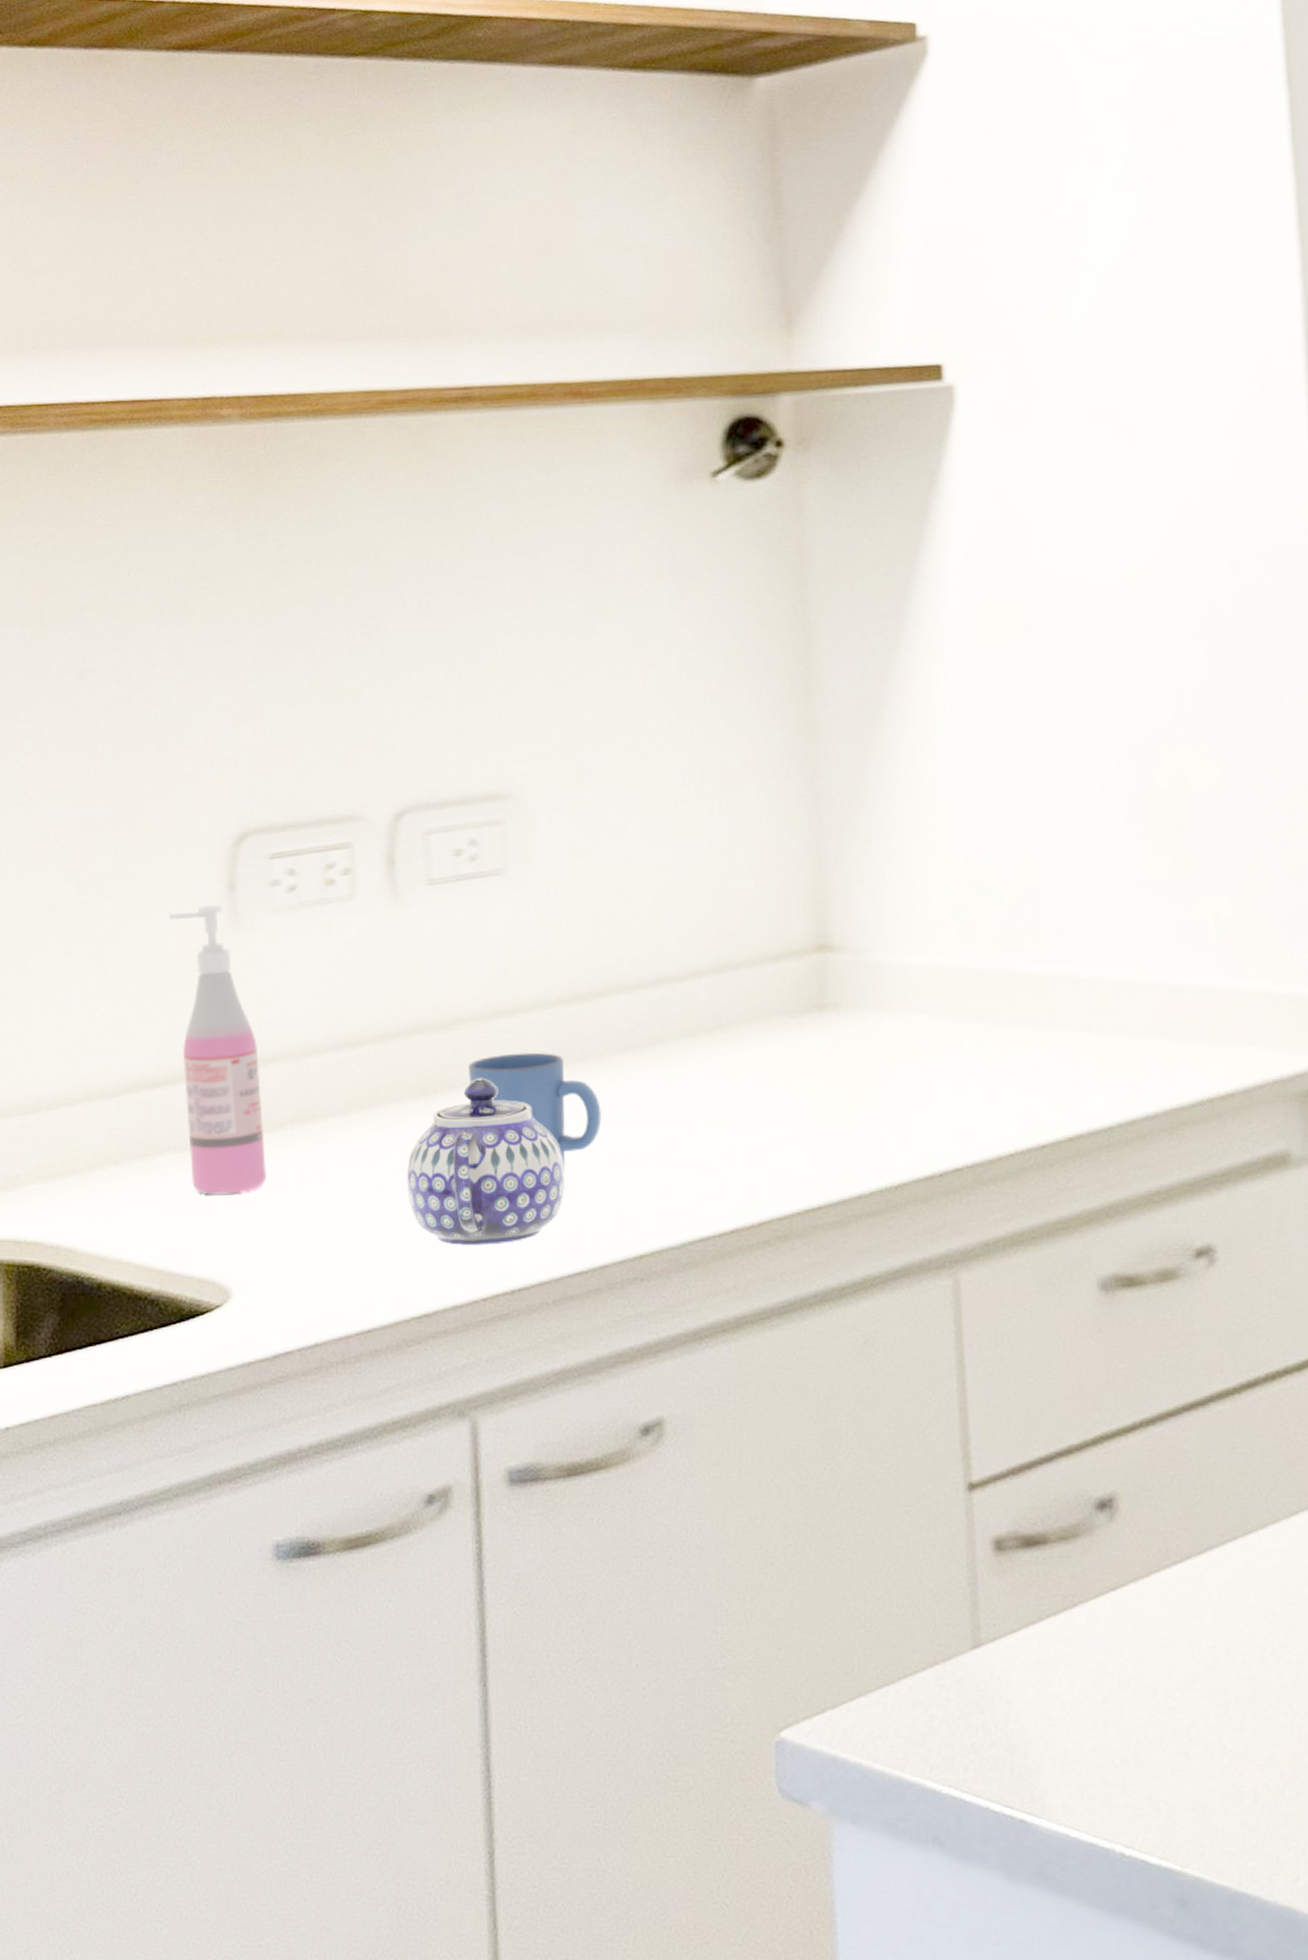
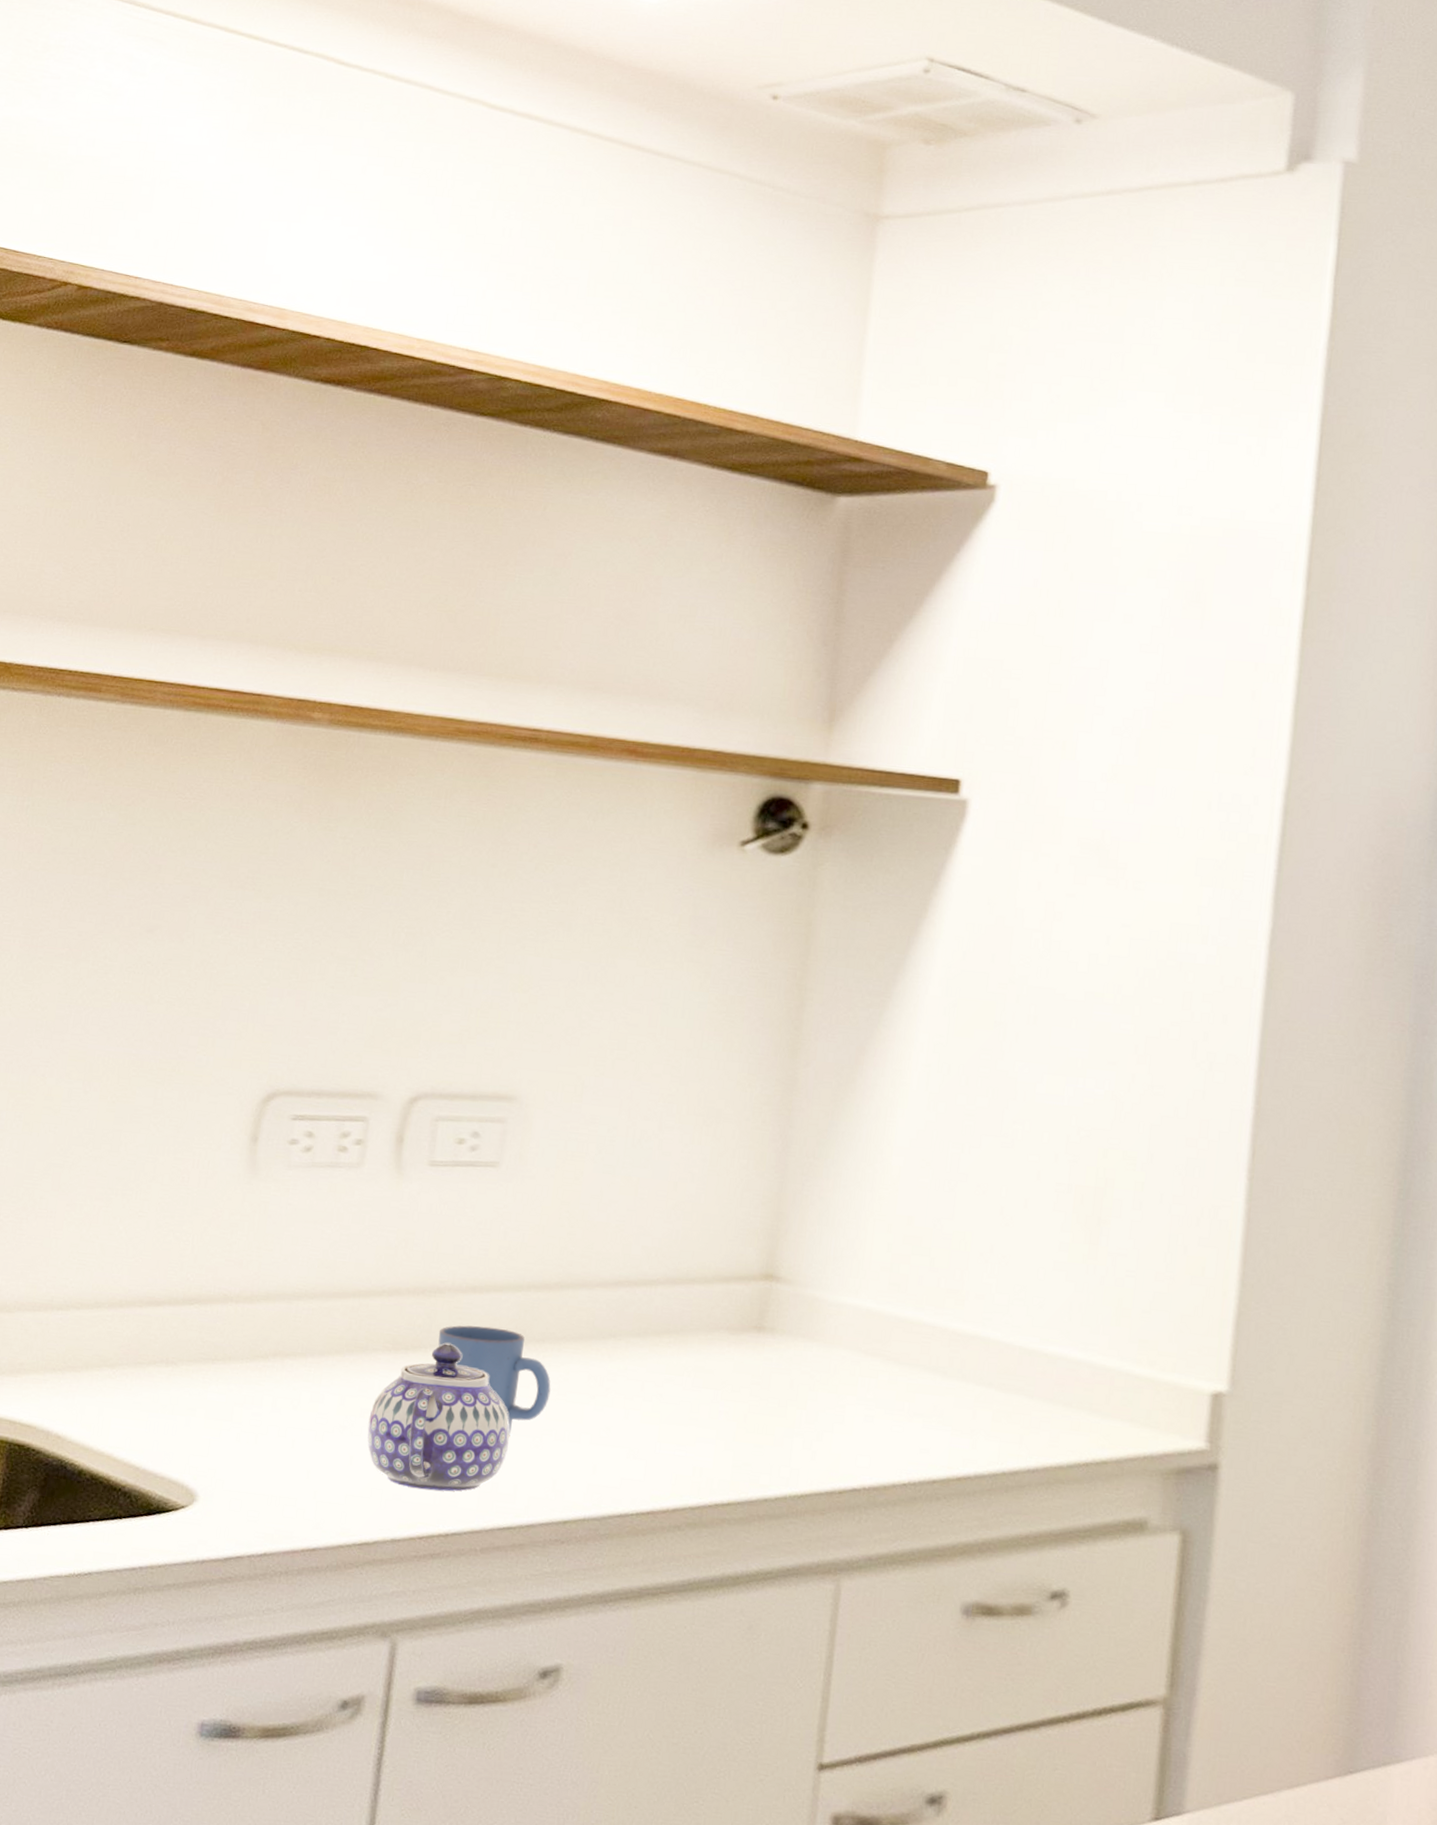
soap dispenser: present [169,904,267,1195] -> none [177,1151,255,1411]

